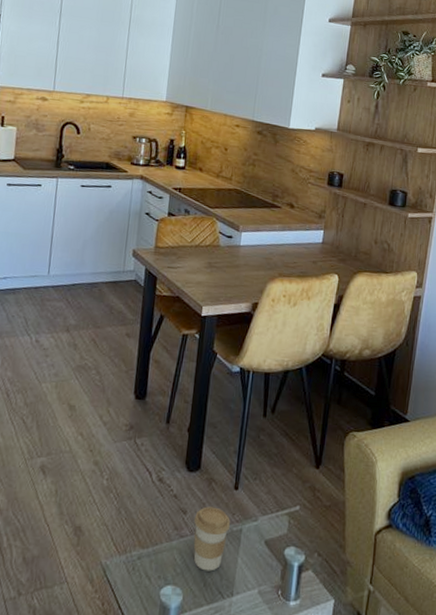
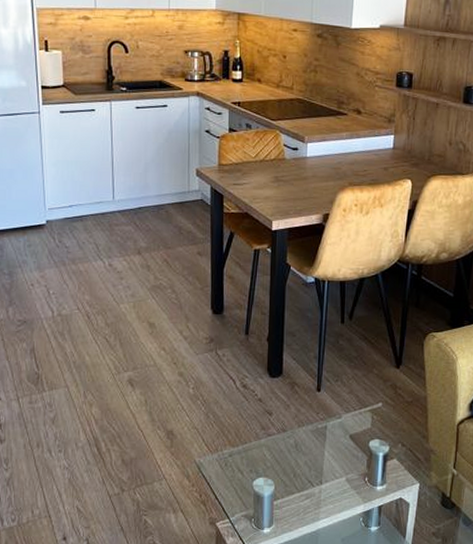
coffee cup: present [193,506,230,571] -> none [279,408,315,464]

